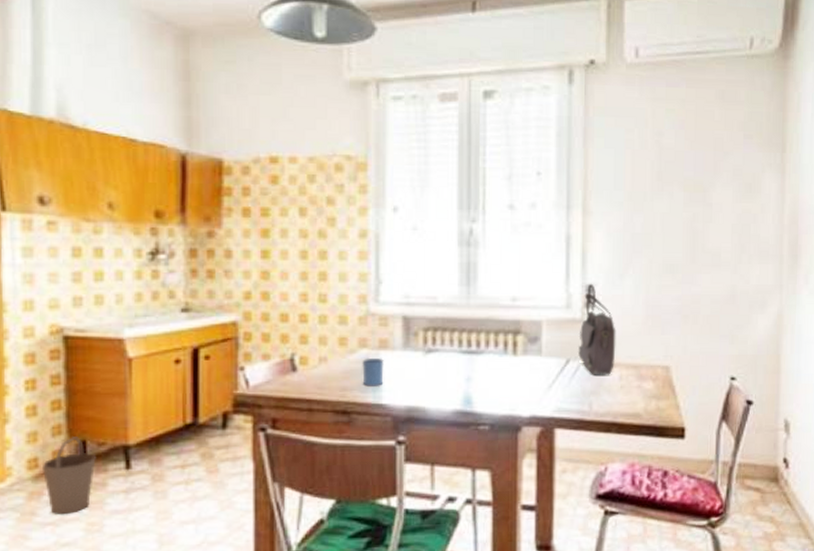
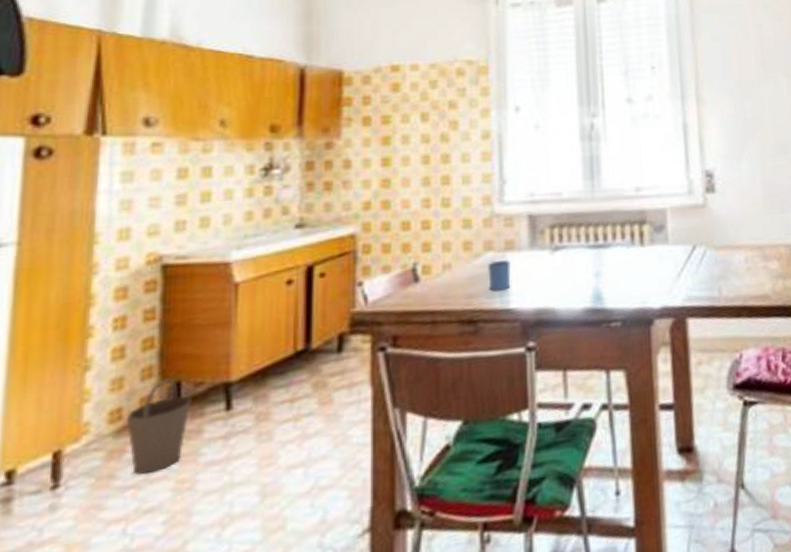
handbag: present [578,283,616,375] -> none [703,168,740,260]

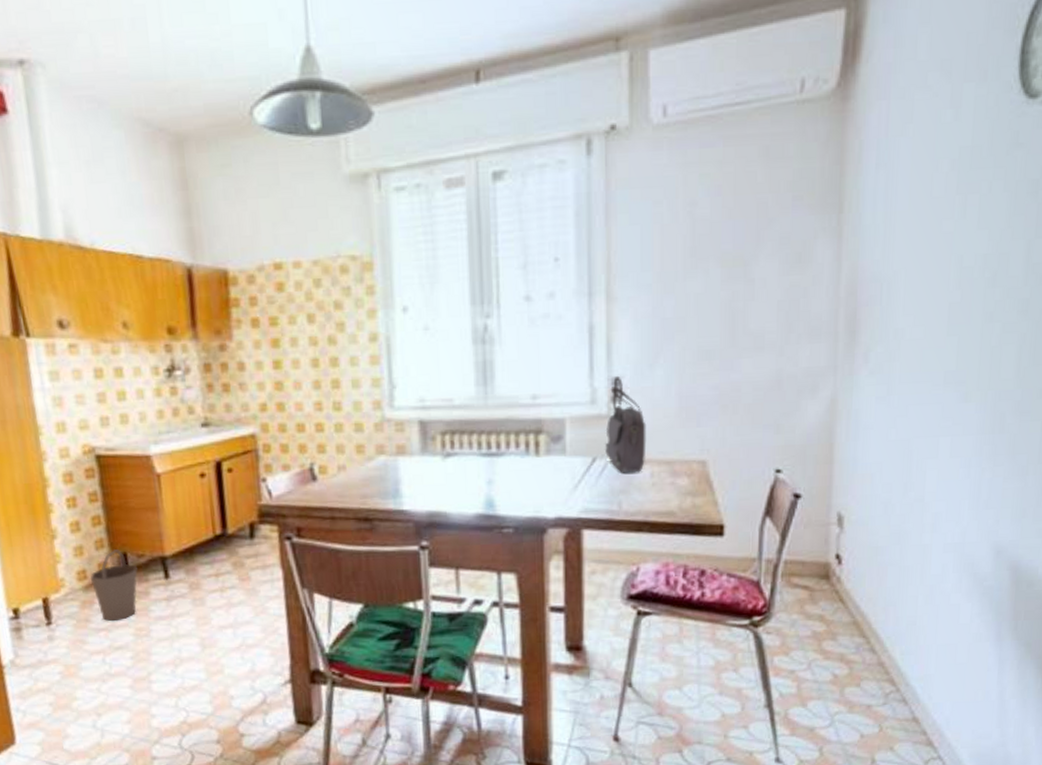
mug: present [488,260,511,293] -> none [381,464,403,494]
handbag: none [703,168,740,260] -> present [605,375,646,473]

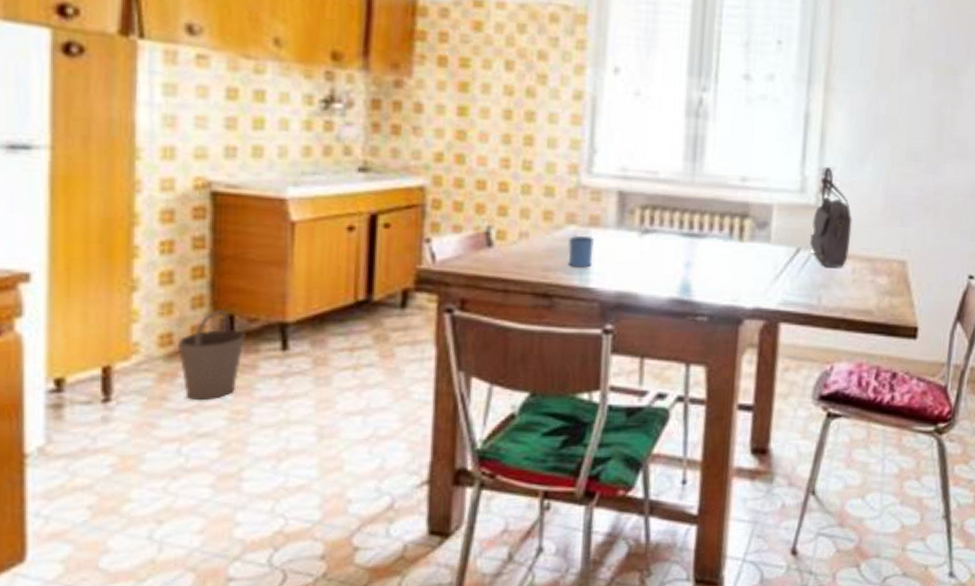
mug: none [381,464,403,494] -> present [568,235,594,269]

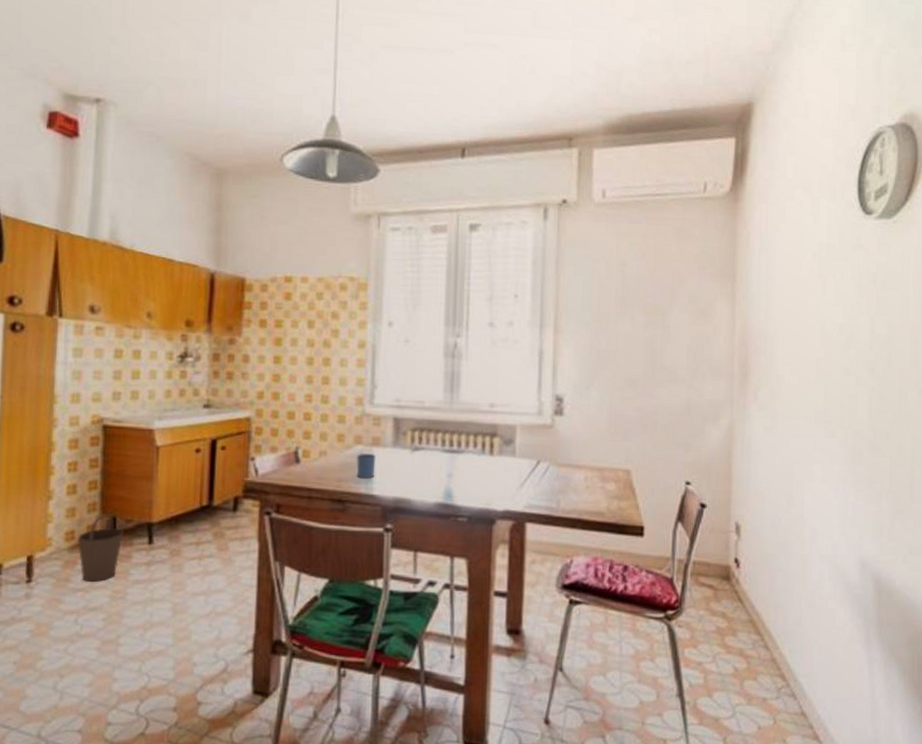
handbag: present [810,166,853,268] -> none [548,393,583,476]

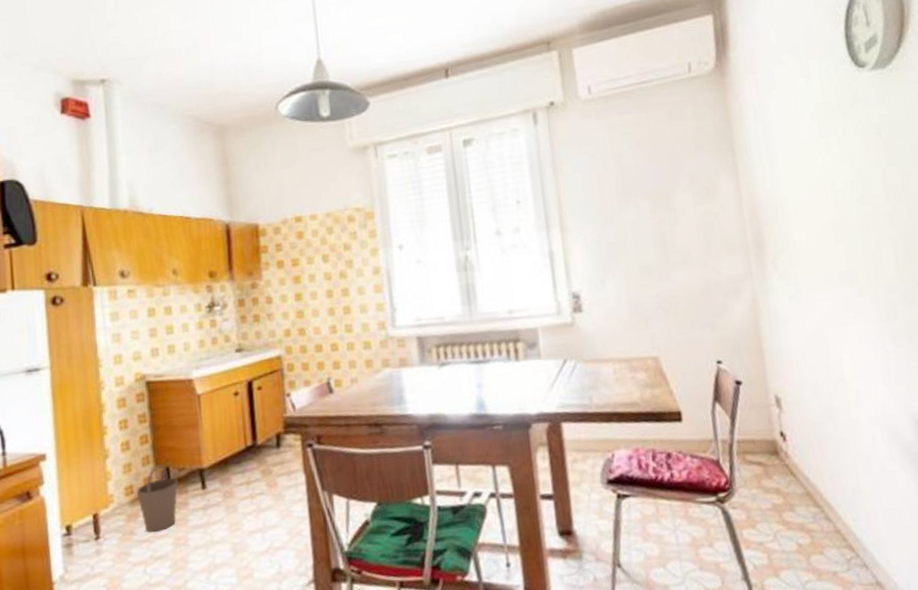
mug: present [356,453,376,480] -> none [387,375,406,401]

